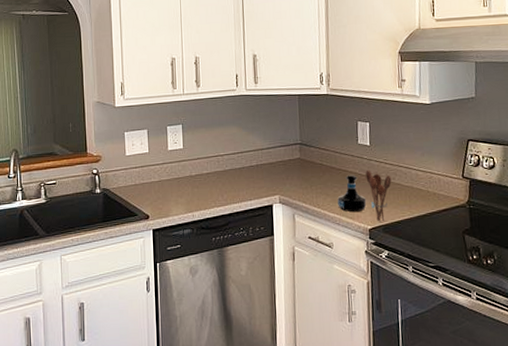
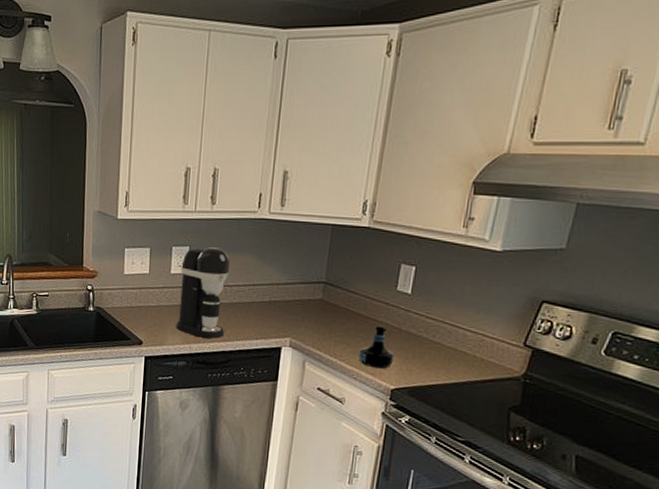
coffee maker: none [177,123,221,205] -> present [176,247,230,339]
utensil holder: present [365,170,392,222] -> none [399,322,431,384]

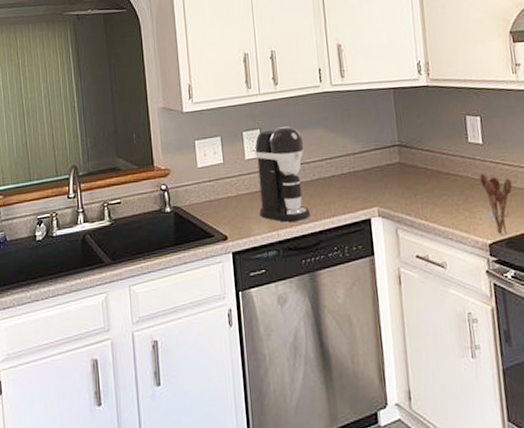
tequila bottle: present [358,324,395,369] -> none [448,178,484,225]
utensil holder: none [399,322,431,384] -> present [480,173,513,235]

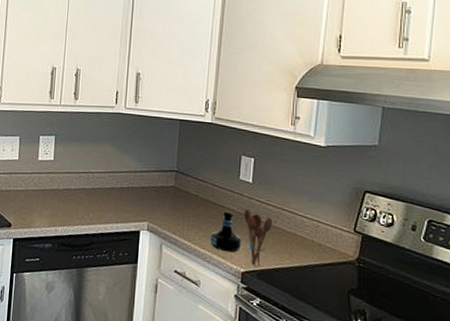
coffee maker: present [255,126,310,222] -> none [42,137,92,222]
tequila bottle: none [448,178,484,225] -> present [210,210,242,252]

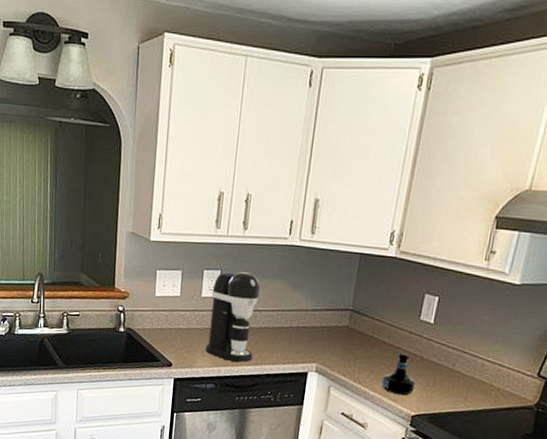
coffee maker: none [42,137,92,222] -> present [205,272,260,362]
utensil holder: present [244,208,273,267] -> none [420,350,451,411]

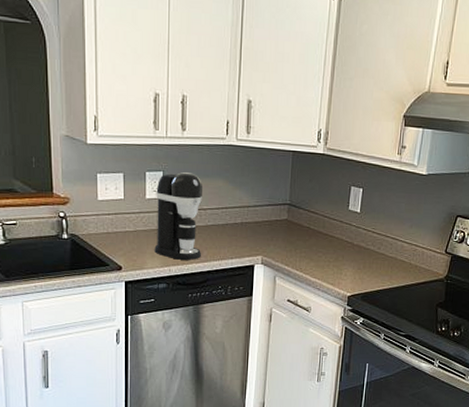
tequila bottle: present [381,352,416,396] -> none [320,240,349,279]

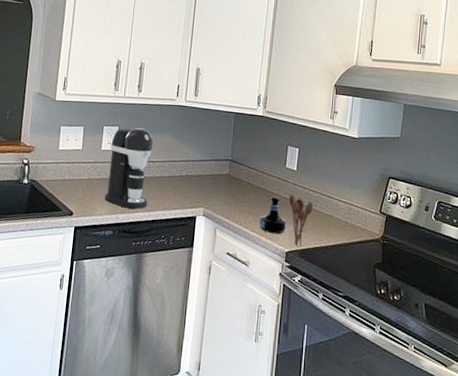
tequila bottle: none [320,240,349,279] -> present [259,196,287,234]
utensil holder: none [352,237,377,290] -> present [289,194,313,247]

